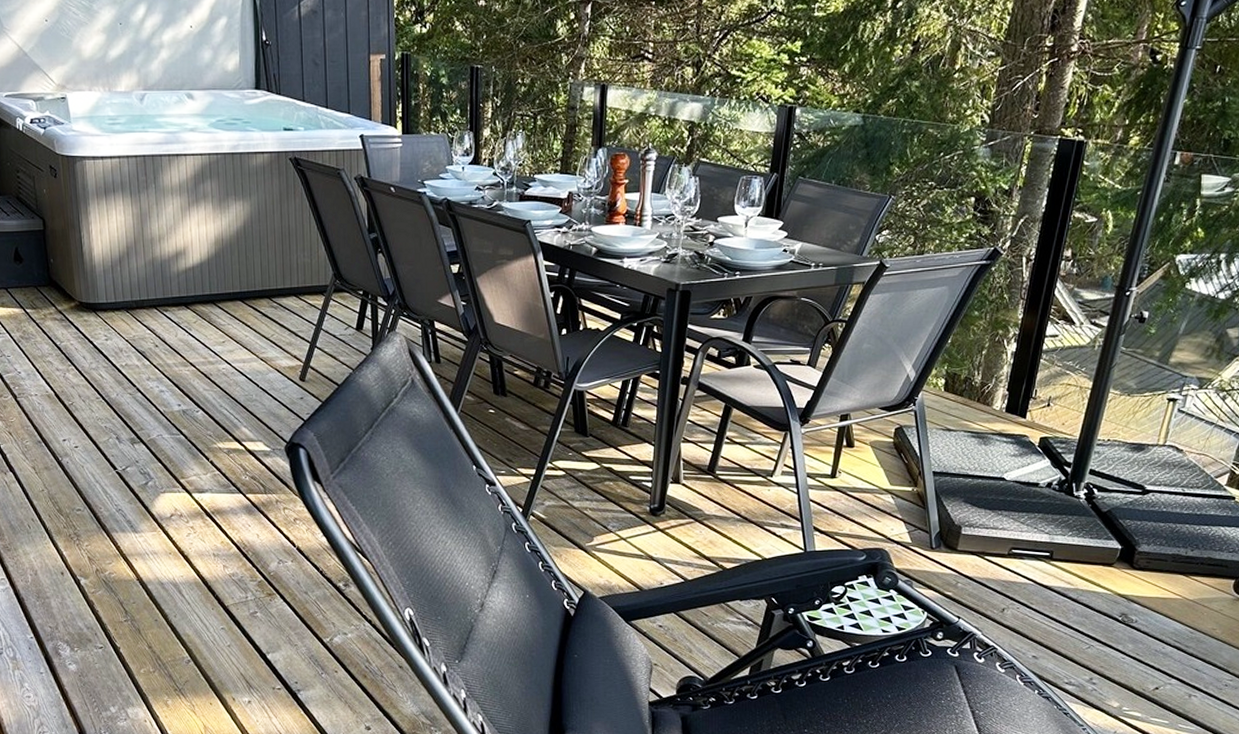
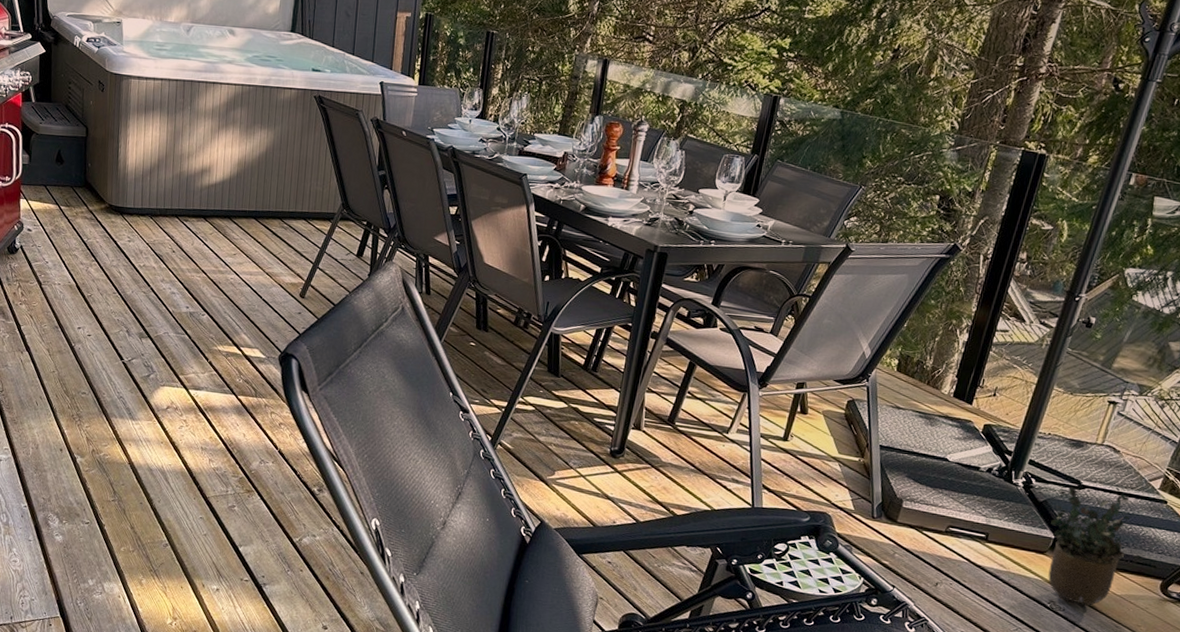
potted plant: none [1117,492,1199,616] -> present [1048,486,1131,607]

